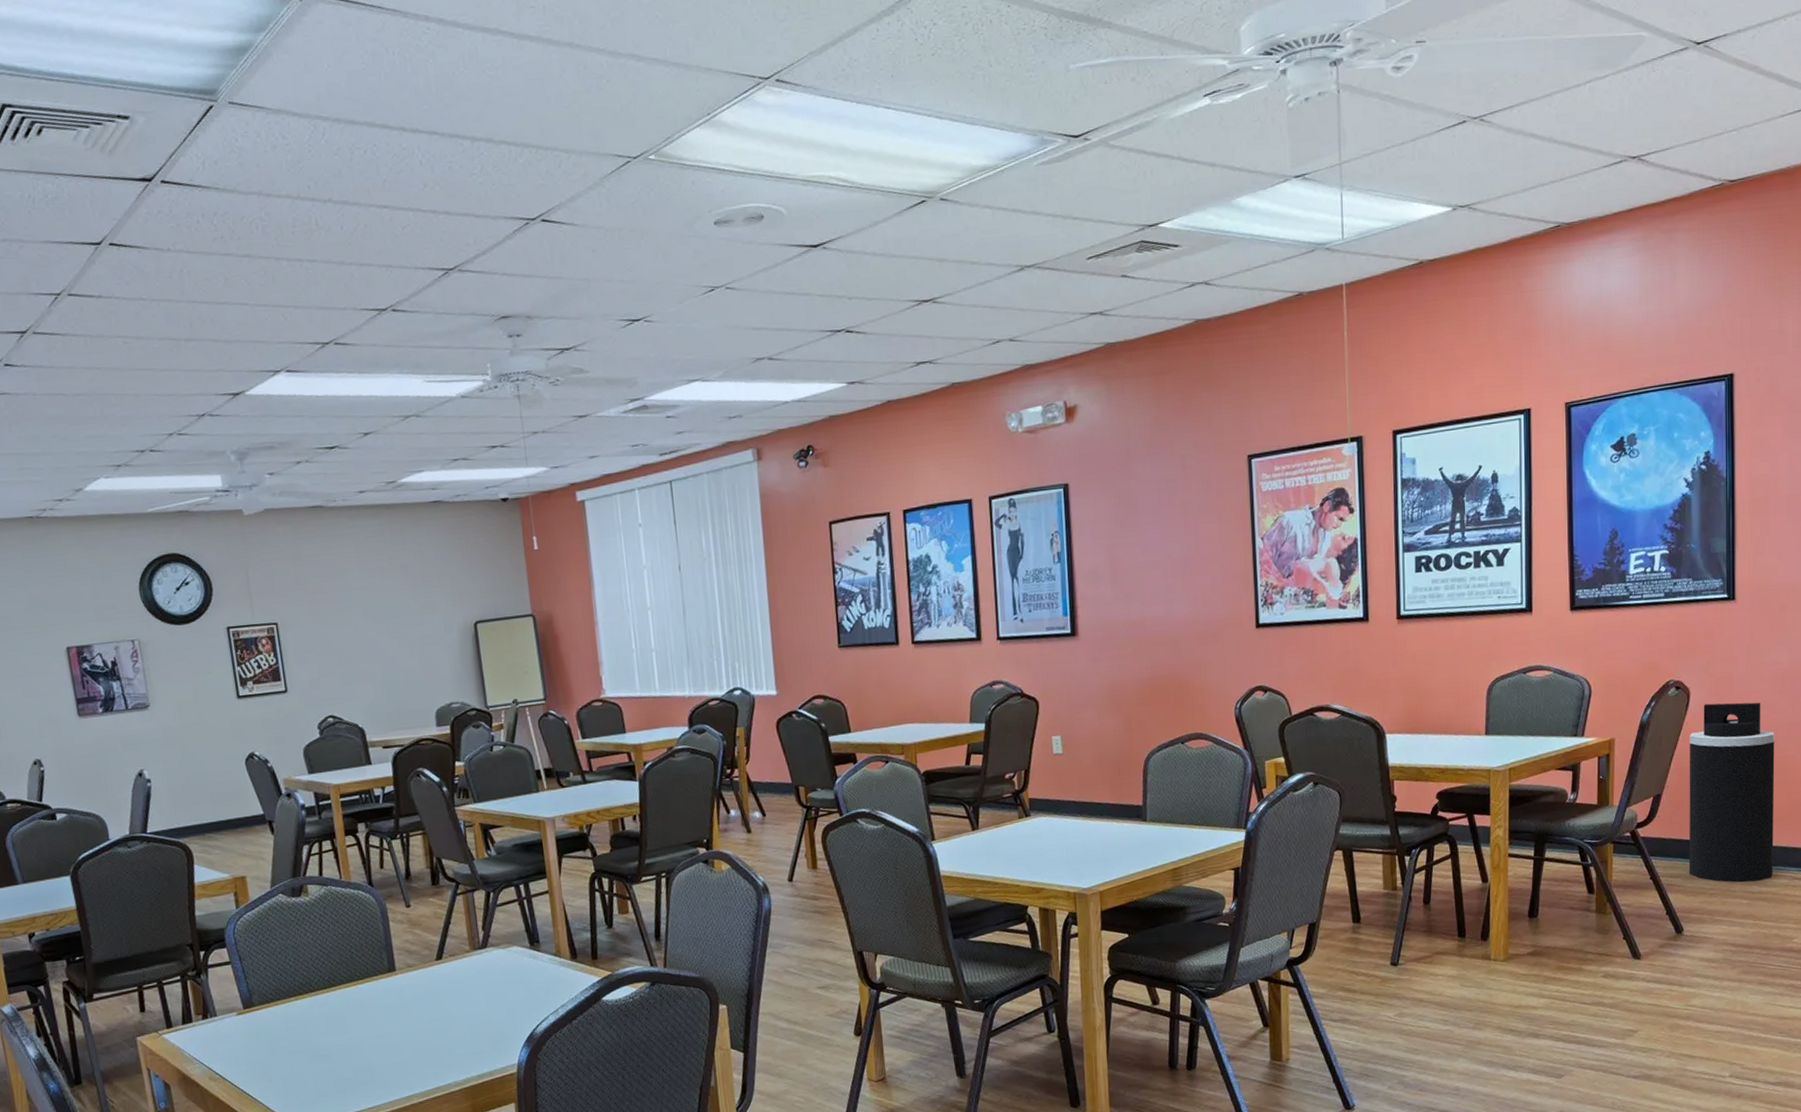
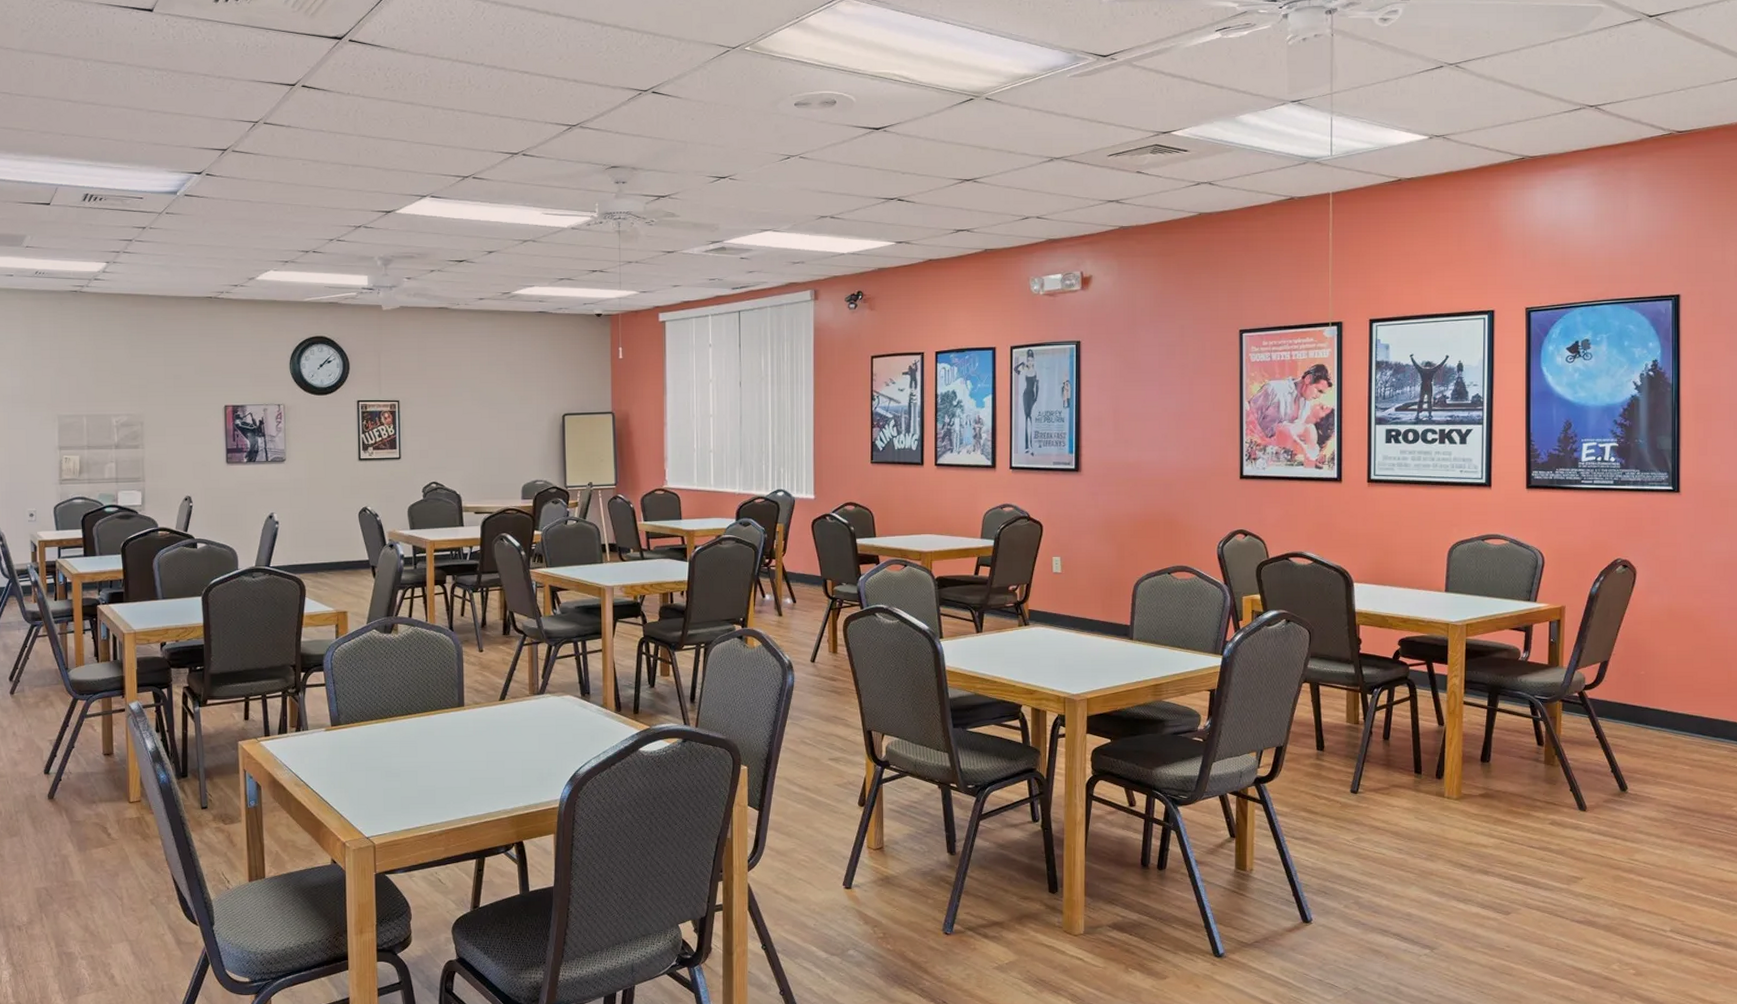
trash can: present [1688,702,1775,882] -> none [1633,583,1716,750]

